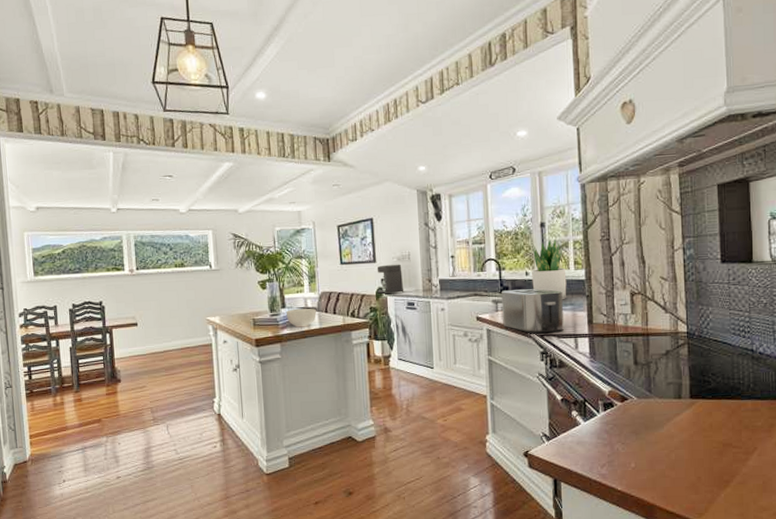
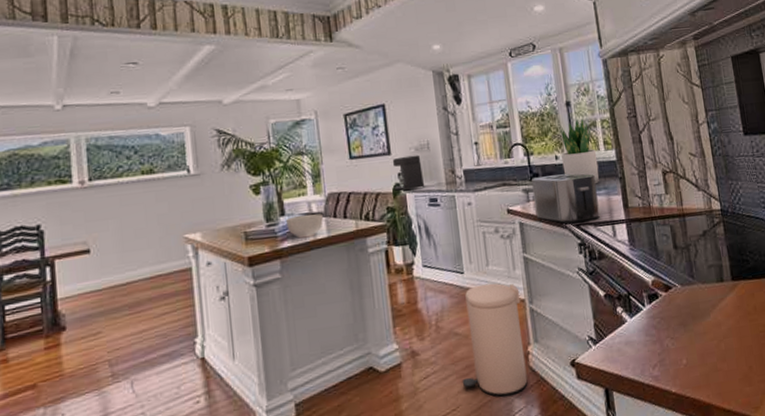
pedal bin: none [426,379,484,474] -> present [462,283,528,397]

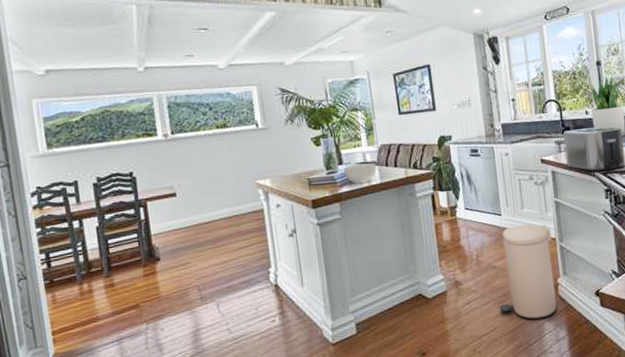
coffee maker: present [393,154,425,191] -> none [438,110,467,143]

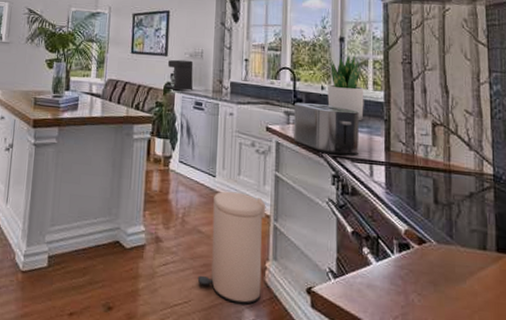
bowl: present [344,162,377,185] -> none [69,93,100,114]
coffee maker: none [438,110,467,143] -> present [166,59,194,91]

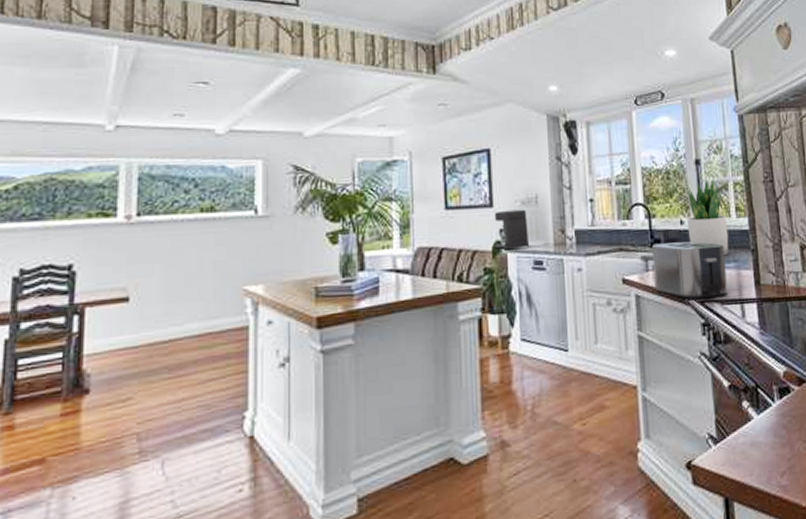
pedal bin: present [197,191,266,305] -> none [558,364,635,502]

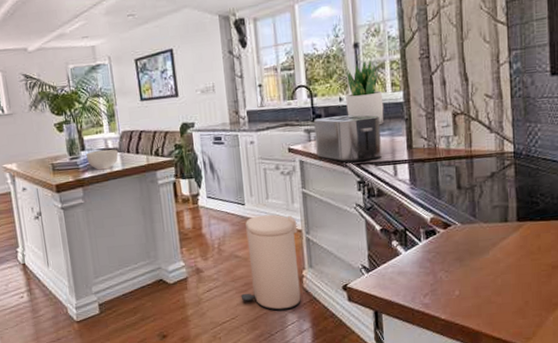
bowl: none [366,270,409,299] -> present [86,149,118,170]
coffee maker: present [495,209,530,250] -> none [180,96,210,130]
pedal bin: none [558,364,635,502] -> present [240,214,301,311]

